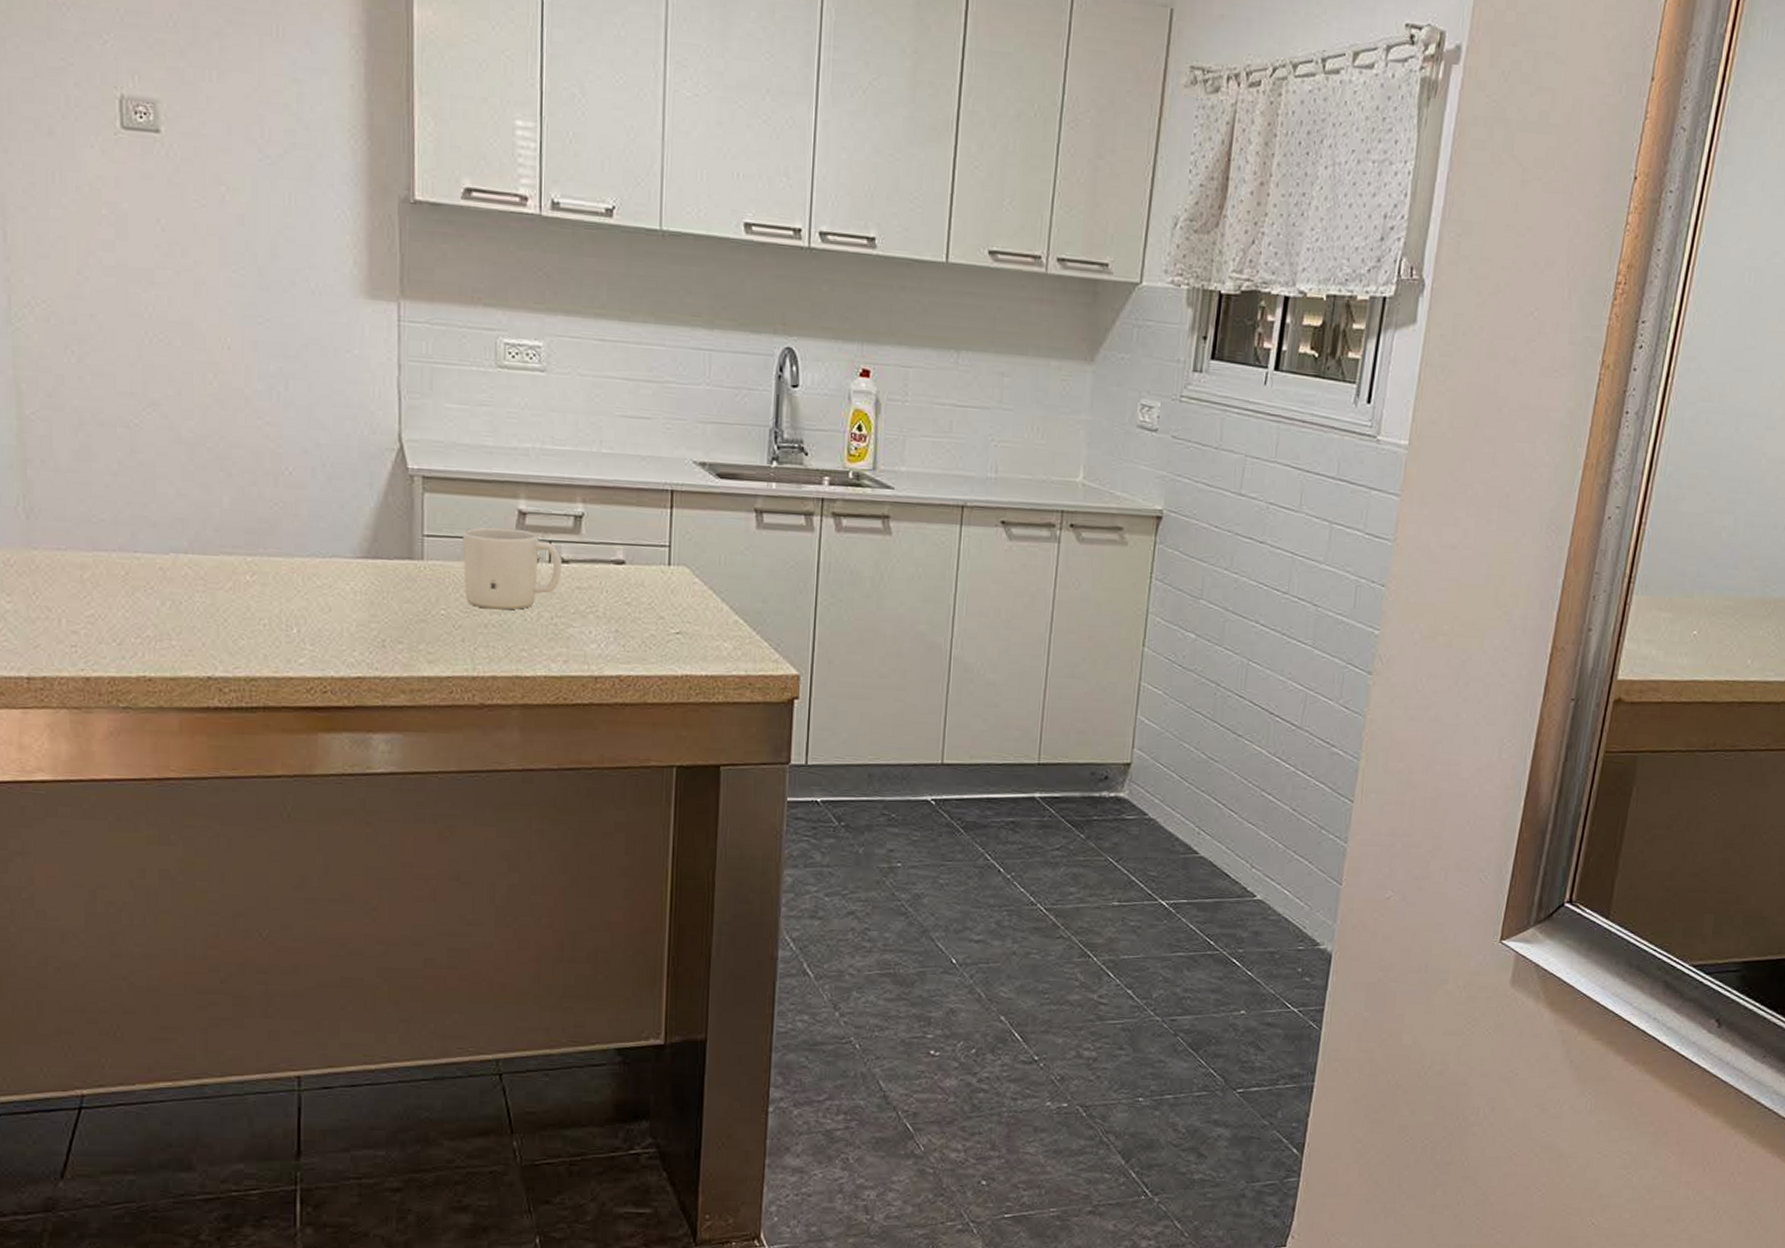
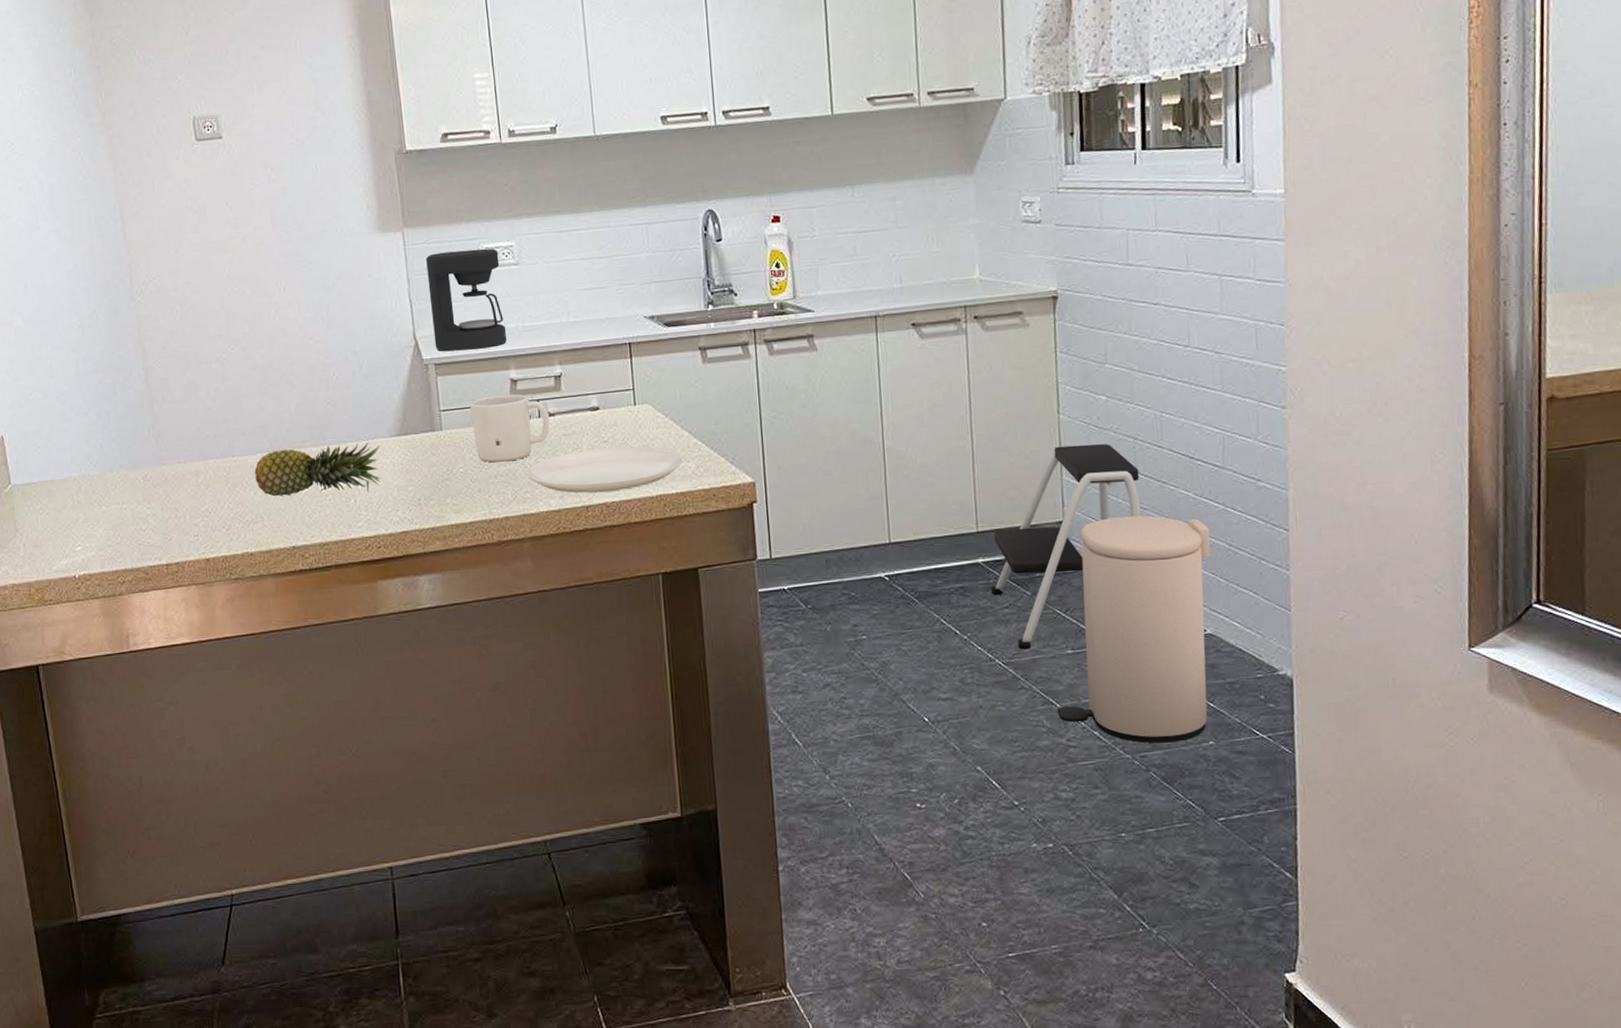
fruit: none [164,553,339,622] -> present [254,441,381,497]
coffee maker: none [425,338,521,469] -> present [426,248,507,352]
plate: none [527,609,718,664] -> present [527,446,683,493]
step stool: none [1044,681,1216,897] -> present [991,443,1141,650]
pedal bin: none [1093,766,1277,1008] -> present [1057,515,1211,743]

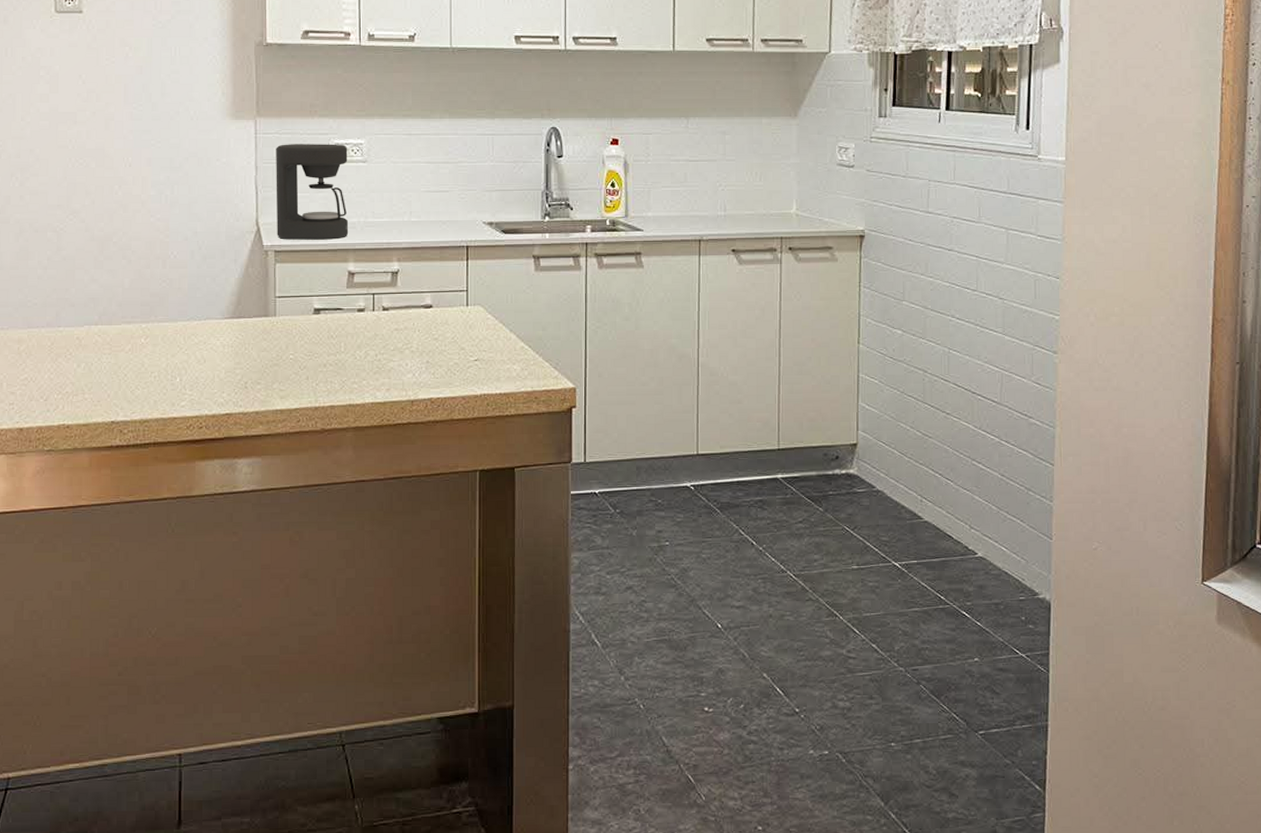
fruit: present [254,441,381,497] -> none [80,321,212,372]
mug: present [469,394,550,463] -> none [305,286,382,352]
plate: present [527,446,683,493] -> none [357,345,508,387]
step stool: present [991,443,1141,650] -> none [788,373,927,563]
pedal bin: present [1057,515,1211,743] -> none [840,443,986,658]

